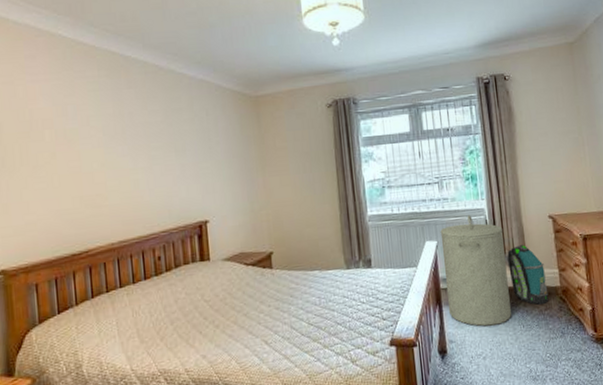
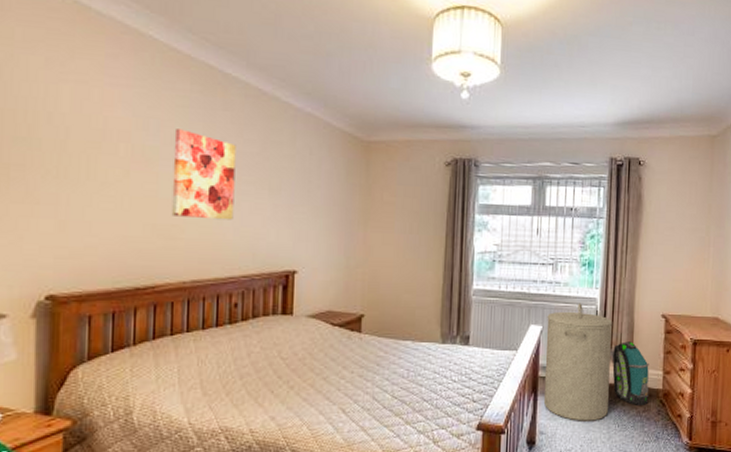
wall art: none [89,110,148,187] -> present [171,129,236,220]

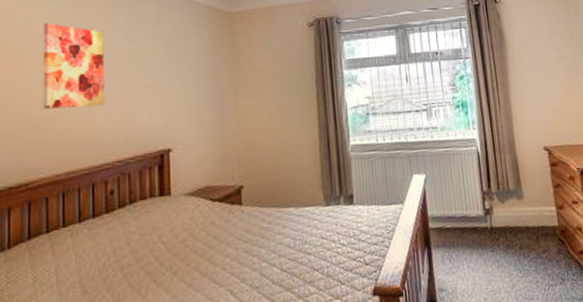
laundry hamper: present [543,303,613,421] -> none [429,146,507,272]
backpack: present [612,342,649,405] -> none [501,179,547,247]

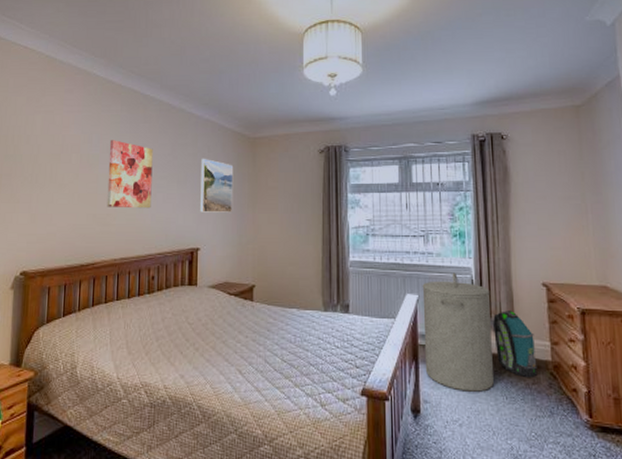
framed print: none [167,39,211,106] -> present [200,158,234,212]
laundry hamper: none [429,146,507,272] -> present [422,272,494,392]
backpack: none [501,179,547,247] -> present [493,311,538,377]

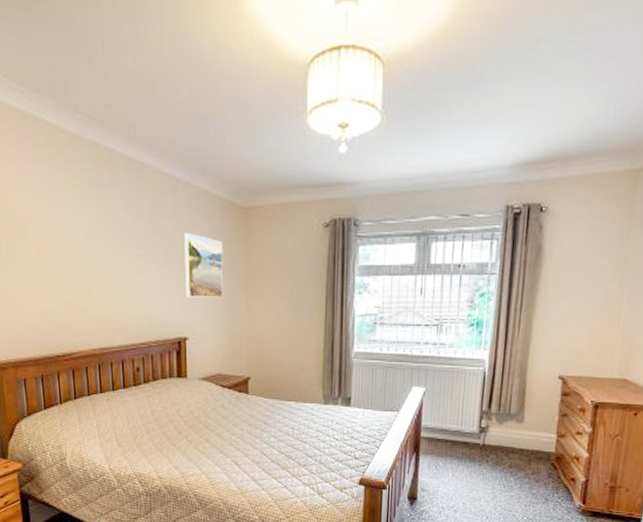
wall art: present [107,140,153,209] -> none [72,209,129,293]
laundry hamper: present [422,272,494,392] -> none [425,364,502,481]
backpack: present [493,311,538,377] -> none [499,404,541,468]

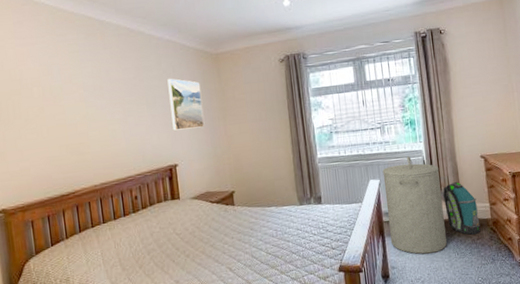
laundry hamper: none [425,364,502,481] -> present [382,156,447,255]
backpack: none [499,404,541,468] -> present [443,182,481,235]

